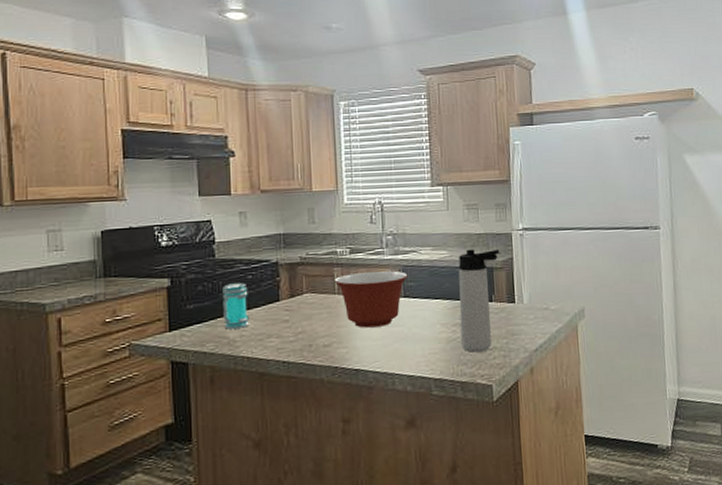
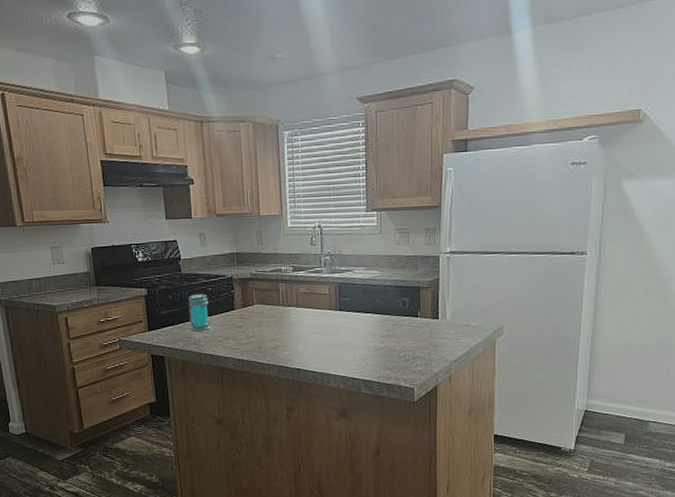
mixing bowl: present [334,271,408,328] -> none [279,287,343,335]
thermos bottle: present [458,249,500,353] -> none [388,269,427,360]

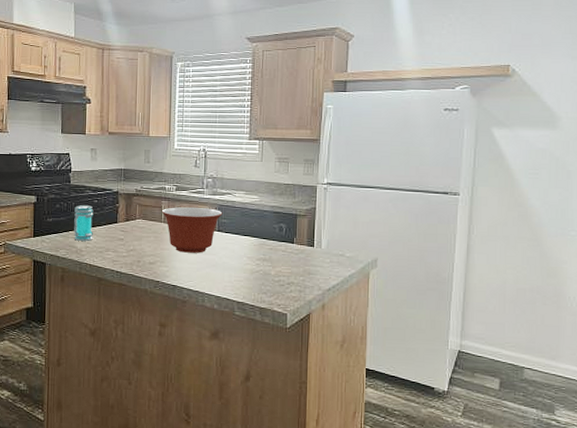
mixing bowl: none [279,287,343,335] -> present [161,207,223,253]

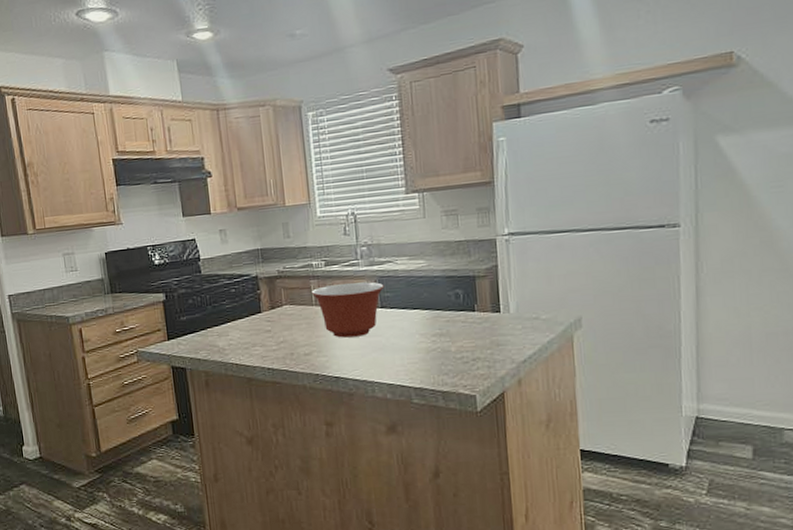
jar: present [74,205,94,241] -> none [210,296,236,339]

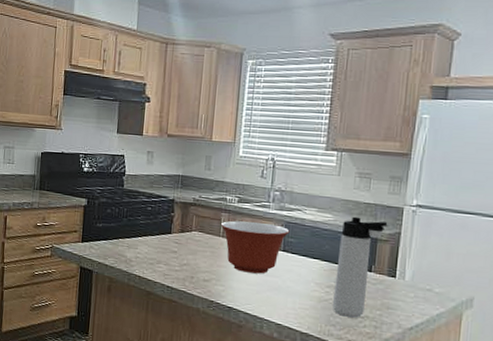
thermos bottle: none [437,257,483,363] -> present [333,216,388,318]

